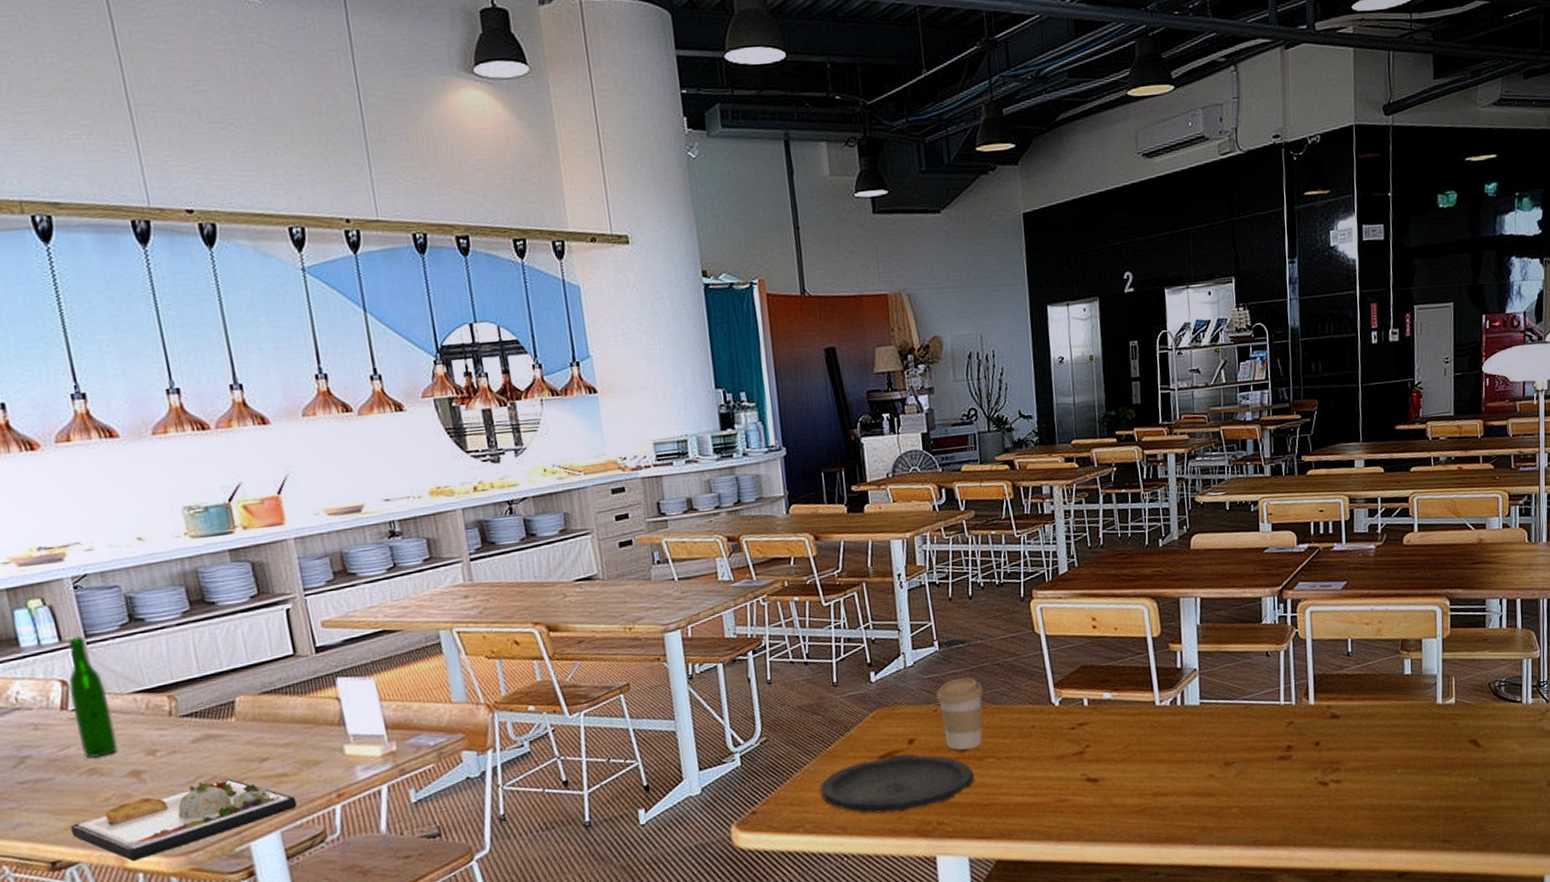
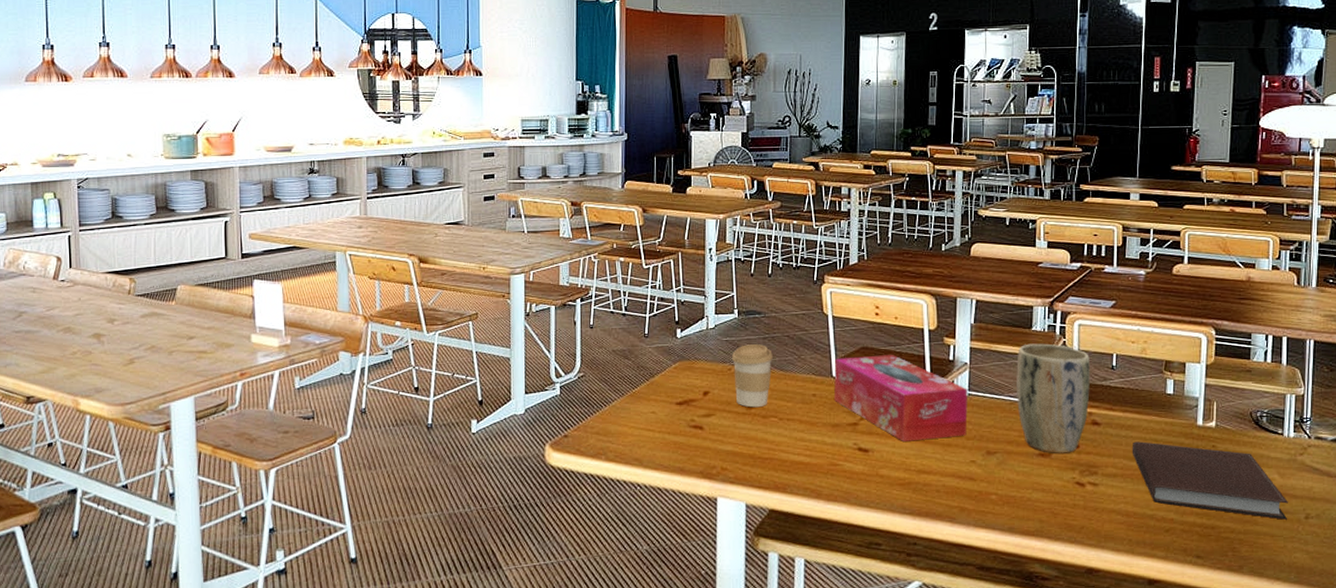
wine bottle: present [68,636,119,759] -> none [61,225,88,321]
dinner plate: present [70,778,298,862] -> none [44,348,210,405]
plate: present [820,754,975,814] -> none [624,403,758,454]
tissue box: none [1052,670,1202,765] -> present [834,355,968,441]
plant pot: none [1248,636,1327,755] -> present [1016,343,1090,453]
notebook: none [1373,726,1531,792] -> present [1132,441,1288,520]

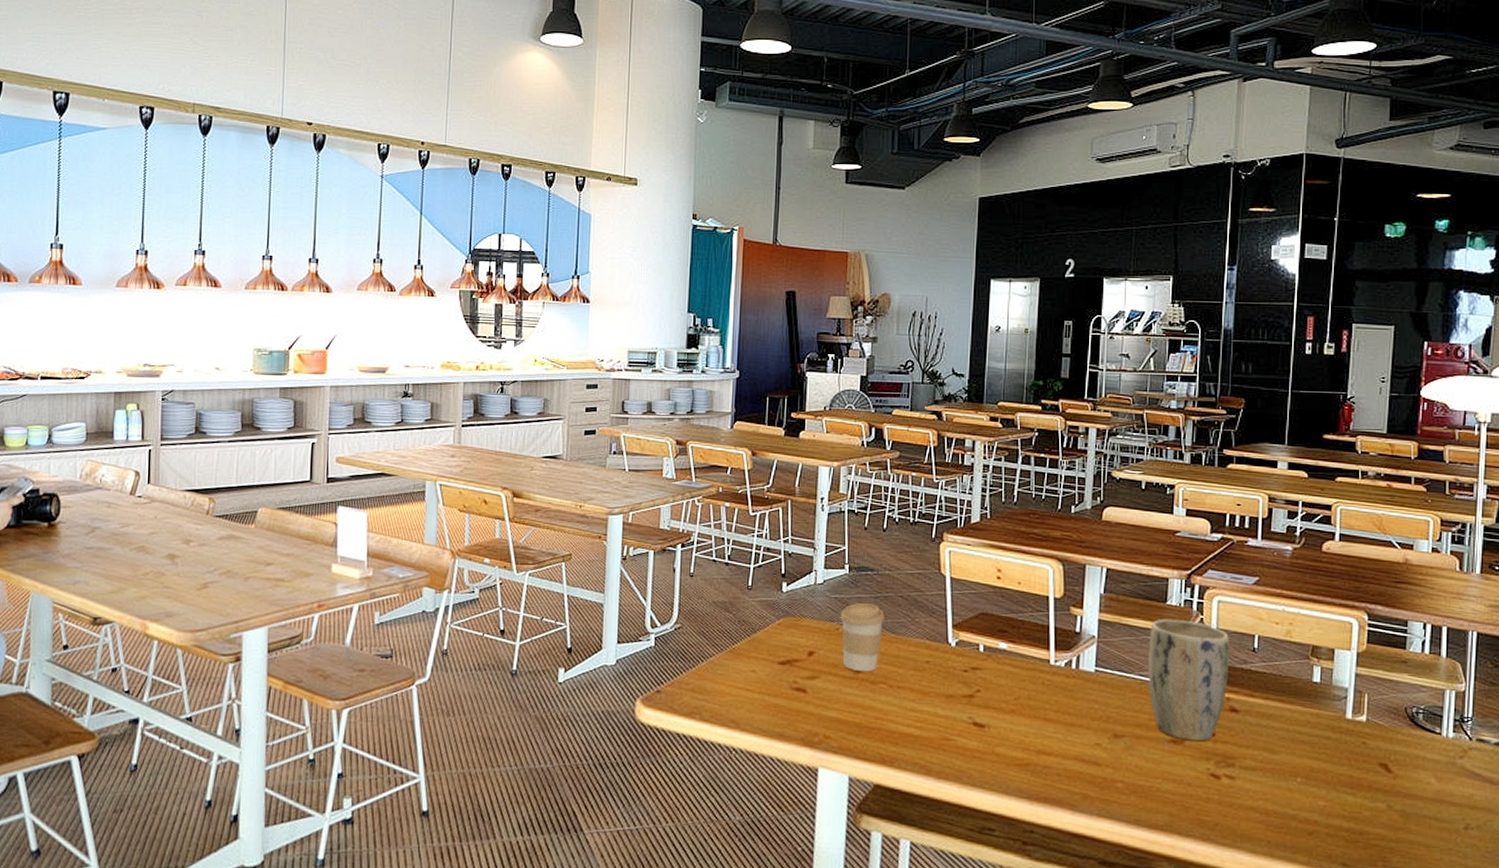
tissue box: present [834,355,968,441] -> none [949,622,1094,719]
notebook: present [1132,441,1288,520] -> none [1273,733,1445,829]

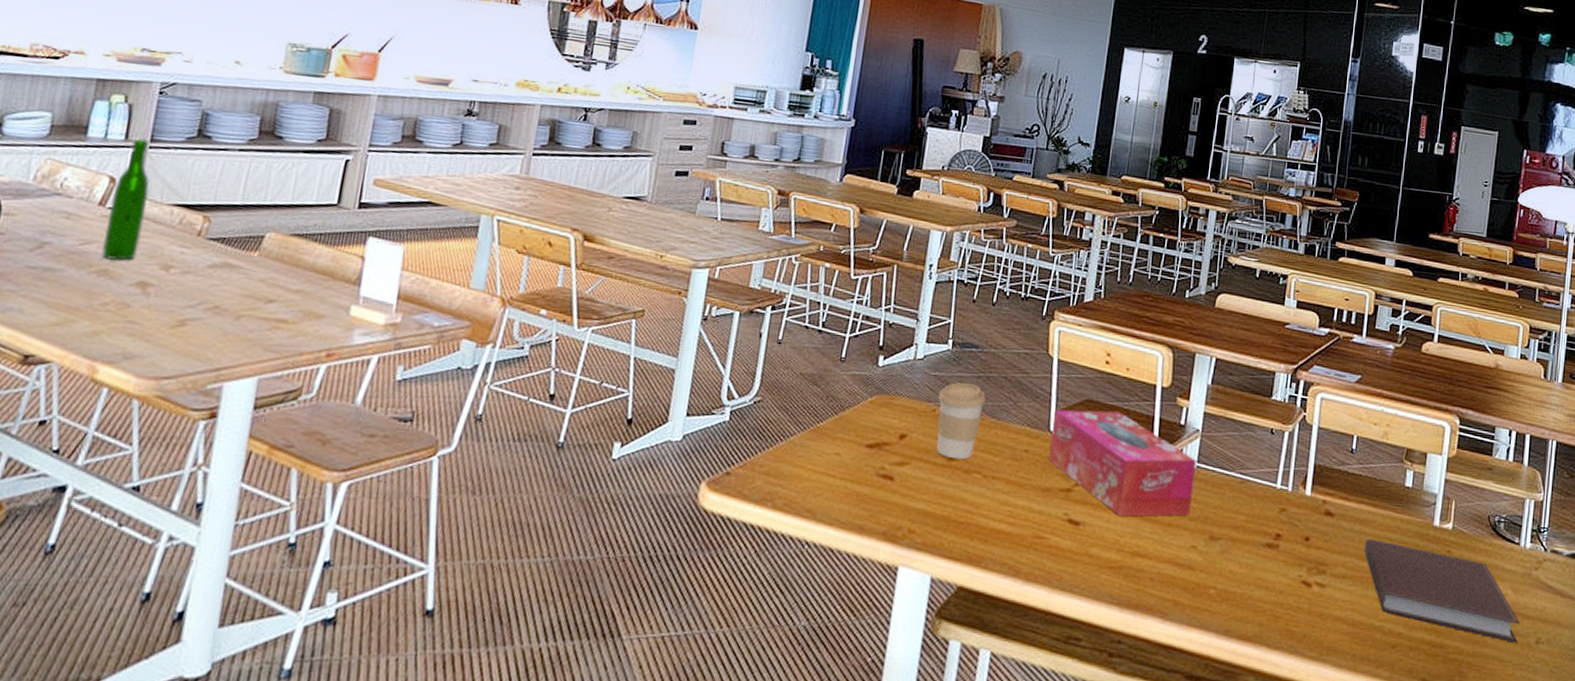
wine bottle: none [137,438,166,539] -> present [101,138,149,261]
tissue box: none [949,622,1094,719] -> present [1048,409,1196,517]
plant pot: present [1148,619,1229,741] -> none [1248,414,1329,546]
notebook: none [1273,733,1445,829] -> present [1364,539,1520,643]

